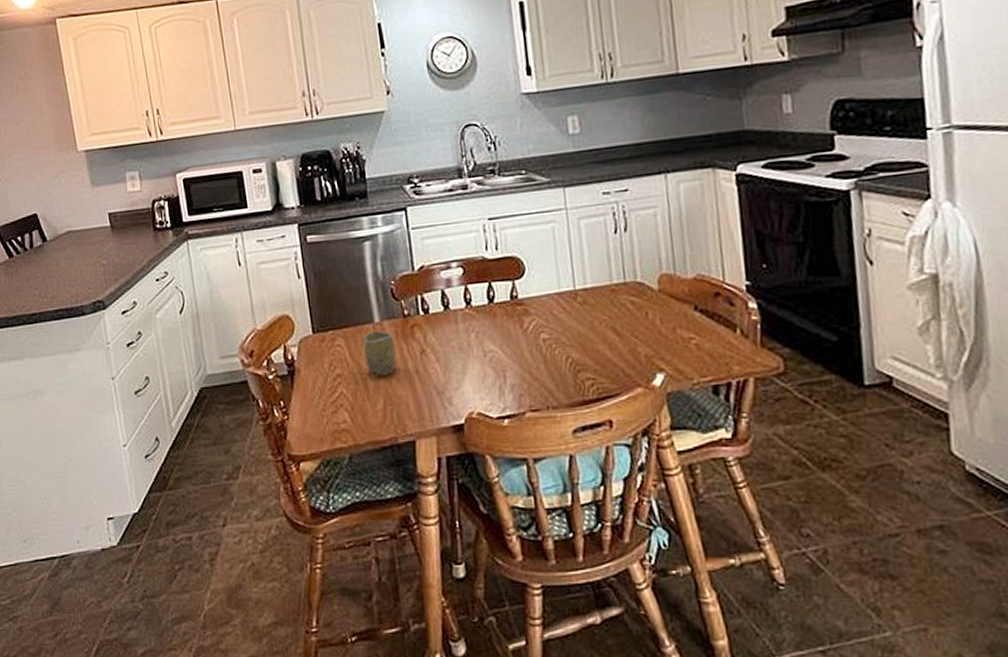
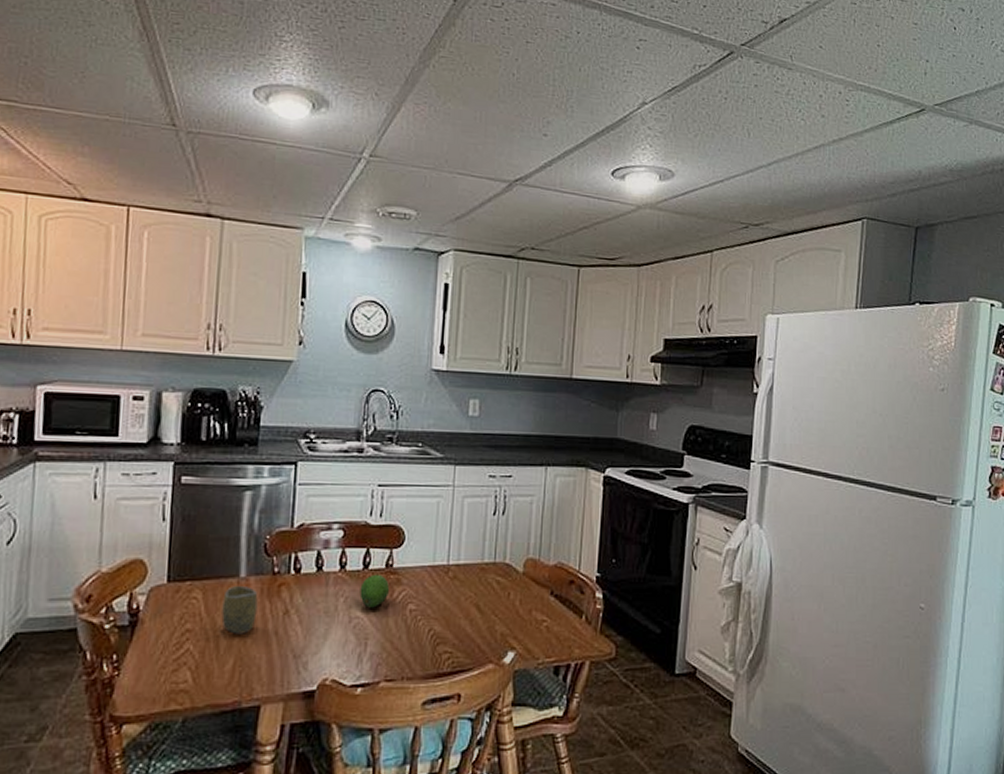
fruit: none [488,306,520,341] -> present [359,574,390,608]

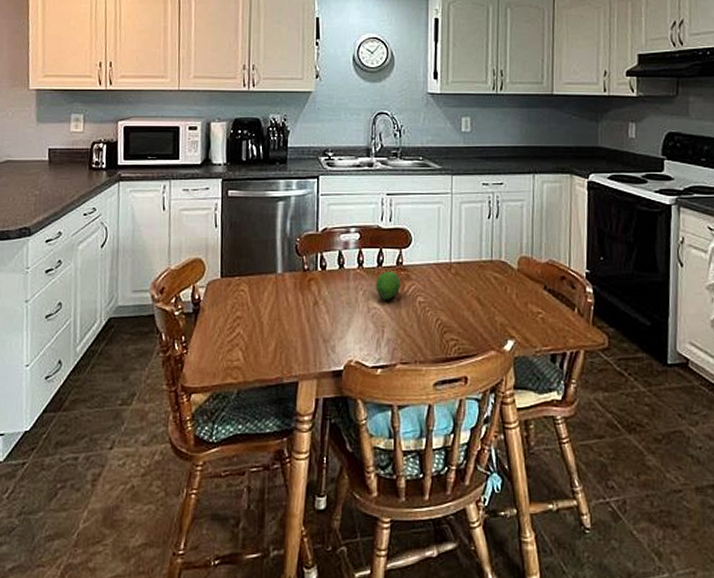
cup: present [221,585,258,634] -> none [264,280,292,321]

